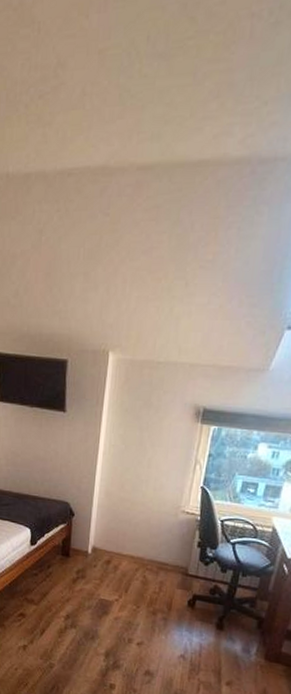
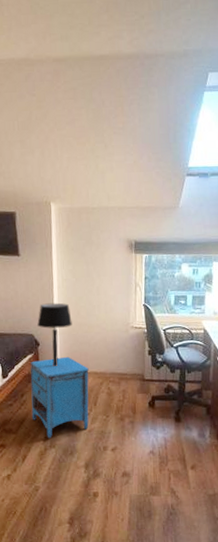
nightstand: none [56,532,125,618] -> present [30,356,89,439]
table lamp: none [75,469,114,543] -> present [37,302,72,367]

